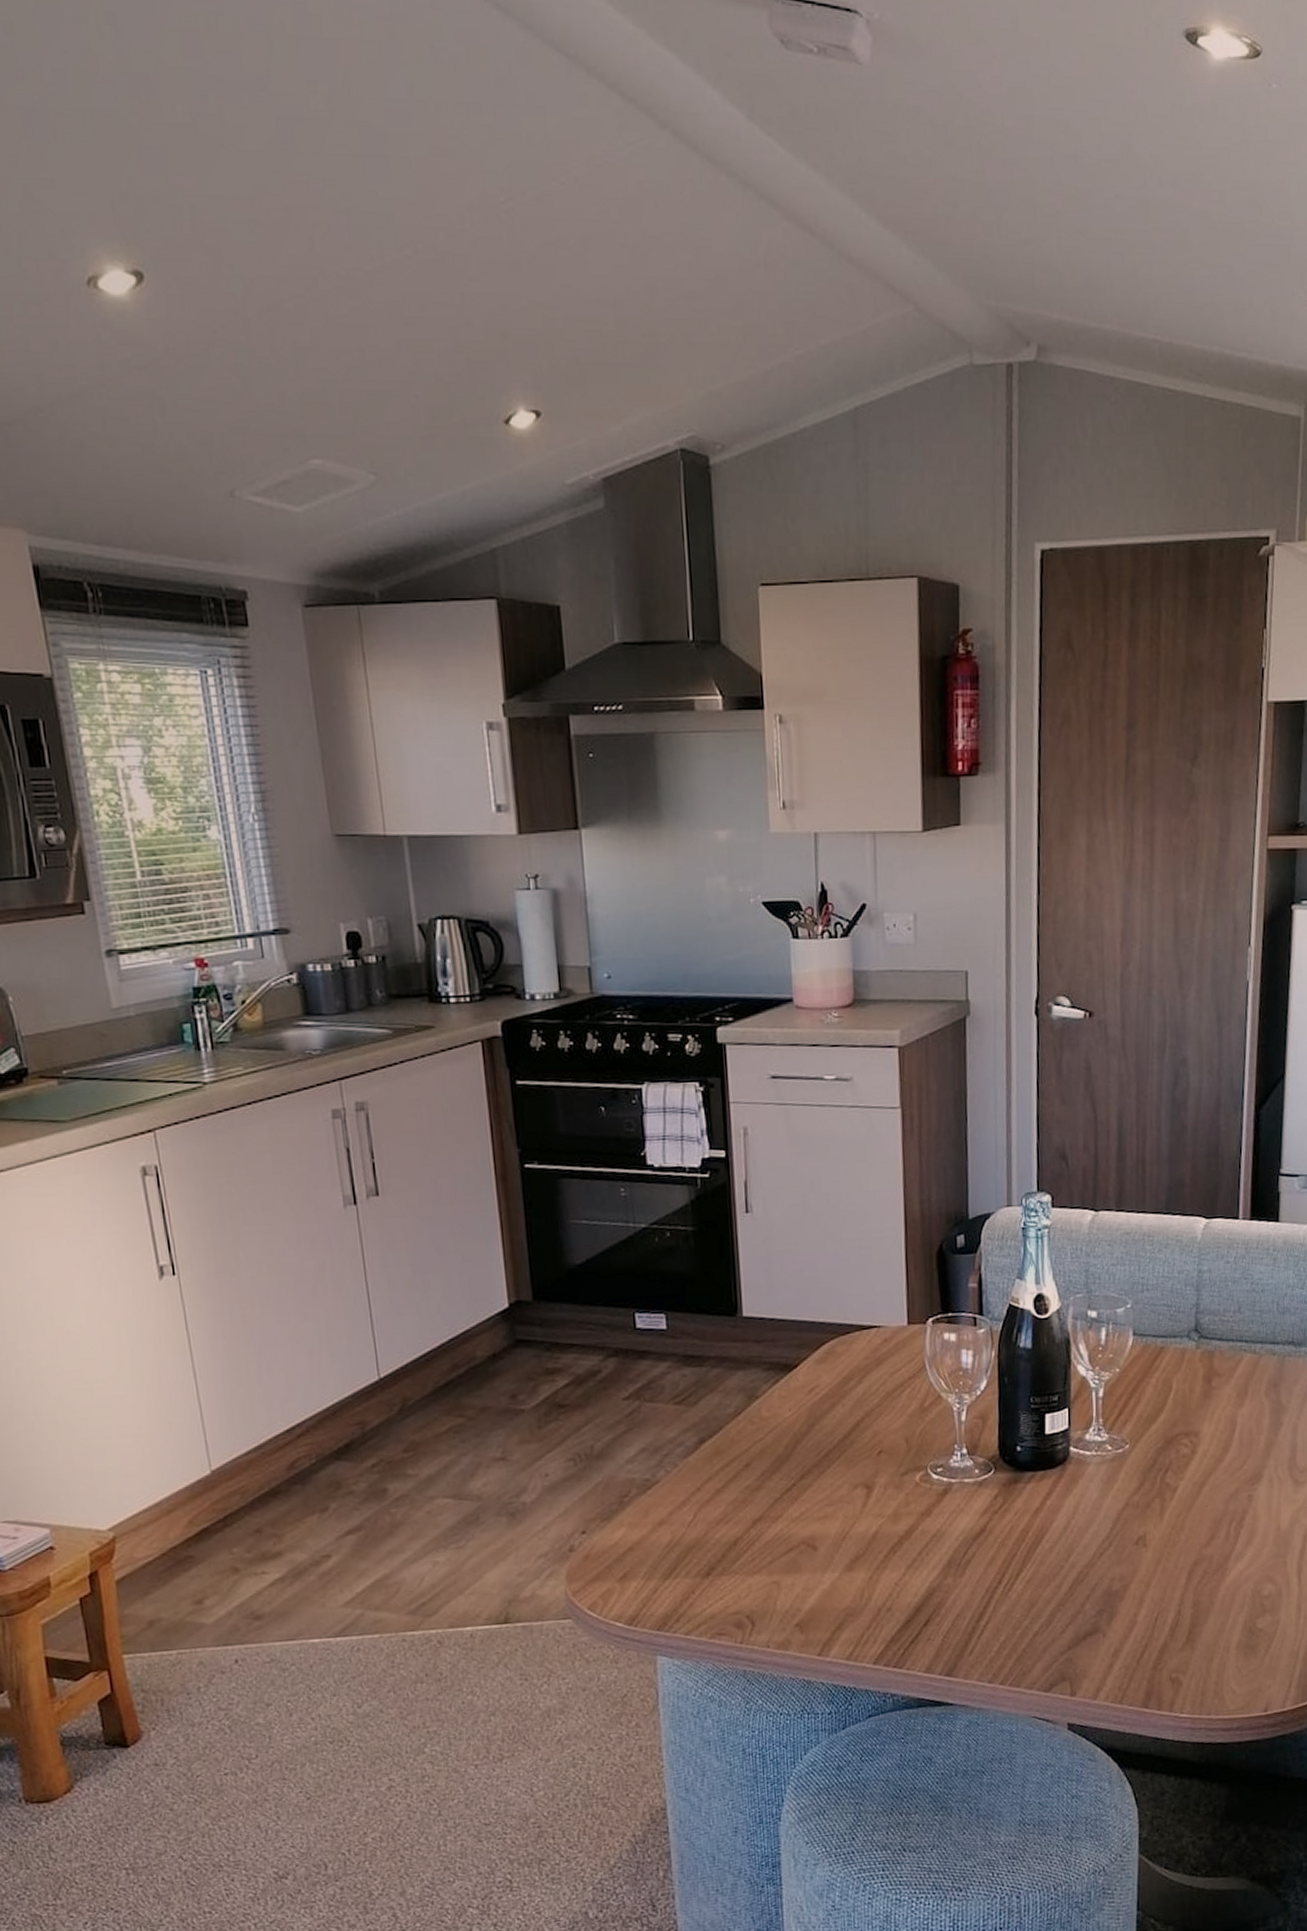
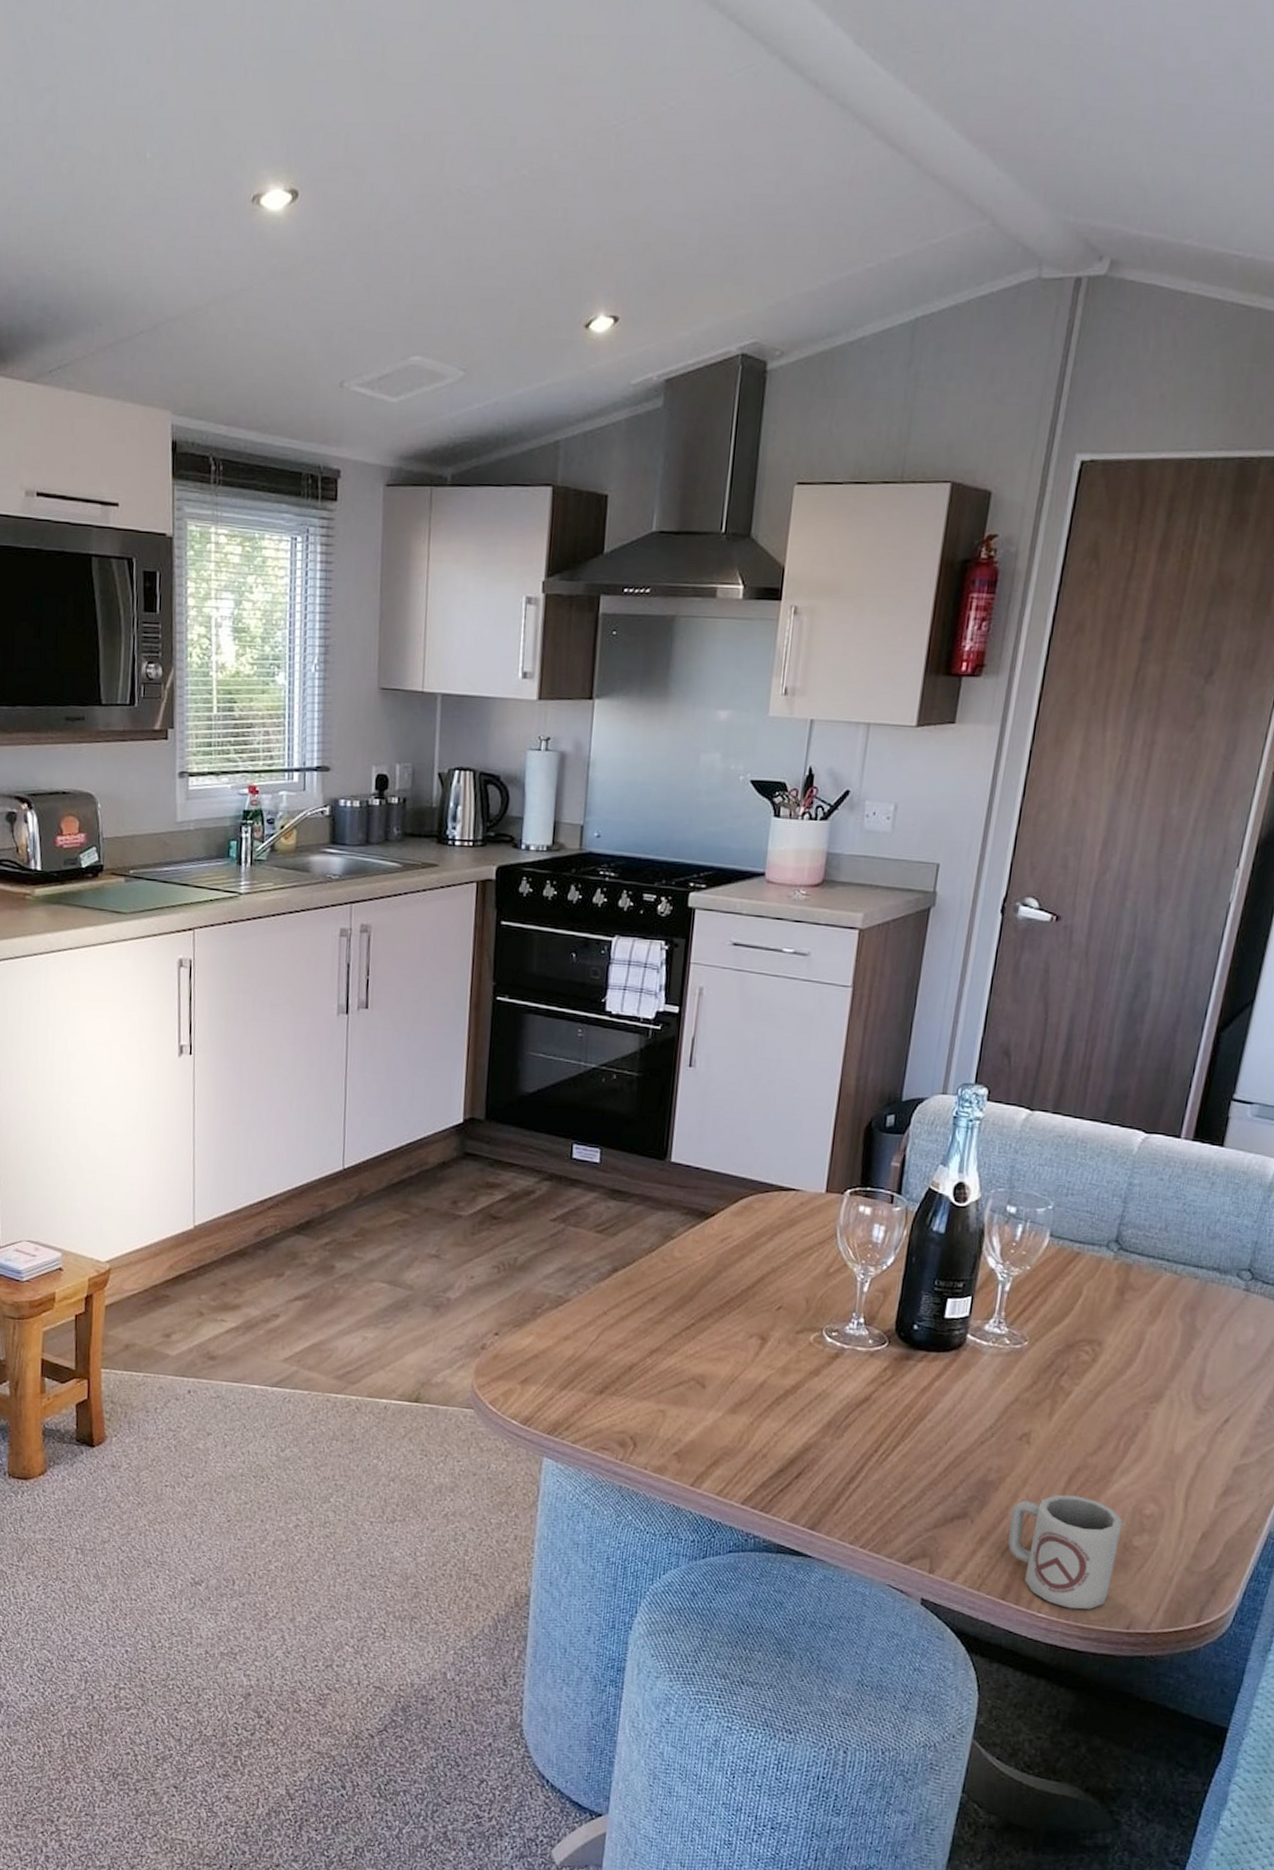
cup: none [1139,1589,1245,1703] -> present [1008,1494,1123,1610]

